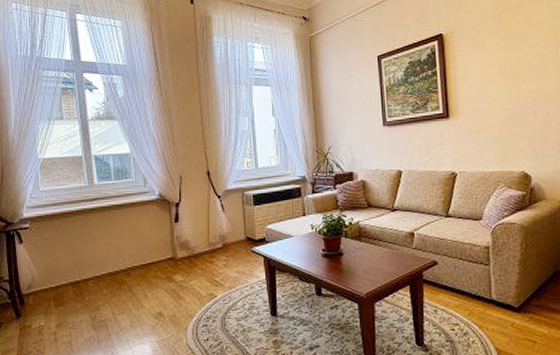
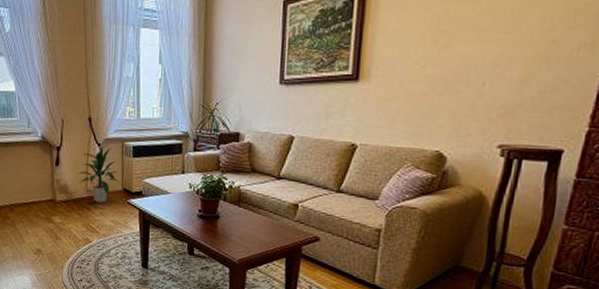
indoor plant: none [198,198,242,255] -> present [77,146,119,203]

